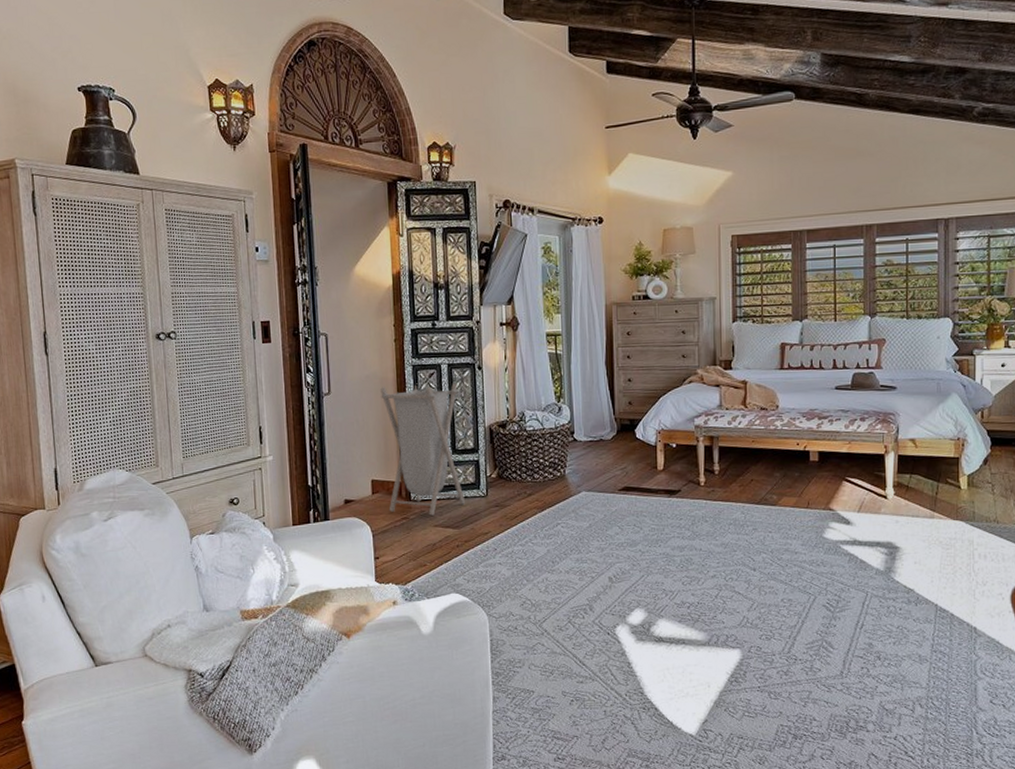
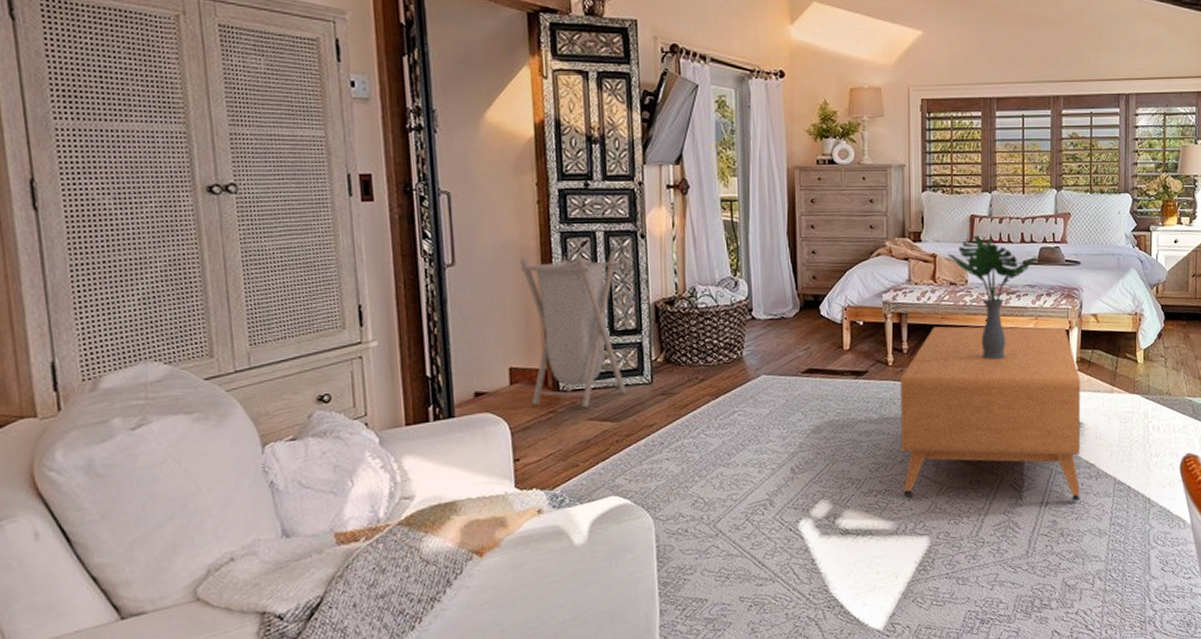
coffee table: none [712,363,899,625] -> present [900,236,1081,501]

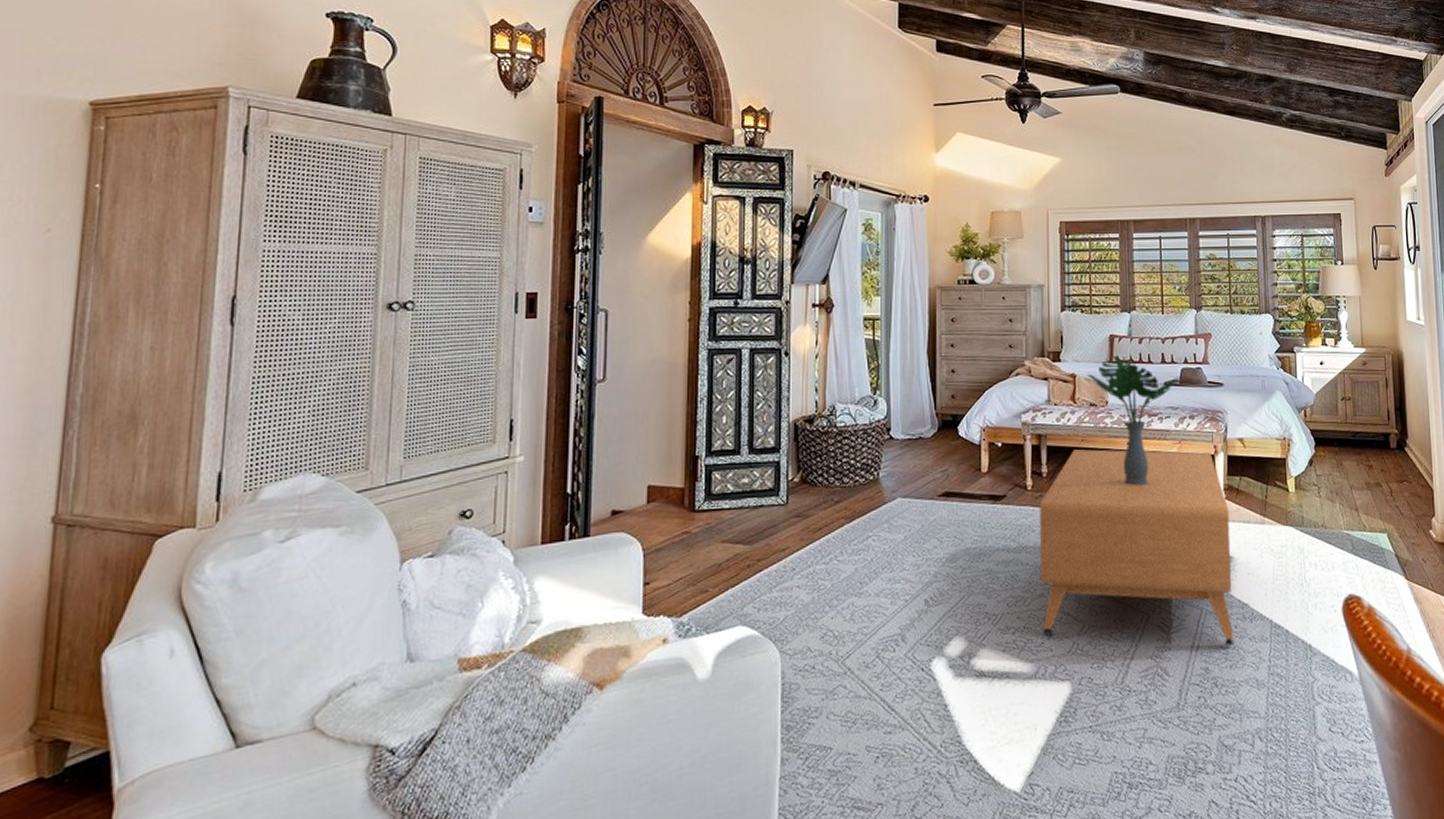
laundry hamper: present [520,253,627,408] -> none [666,370,762,529]

